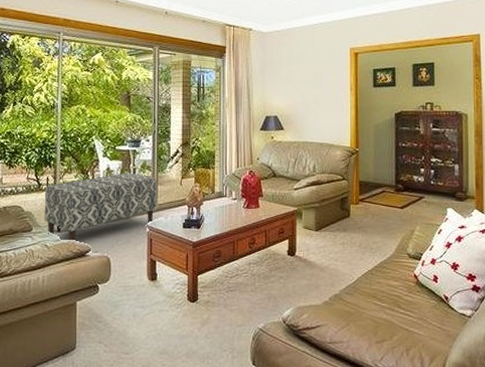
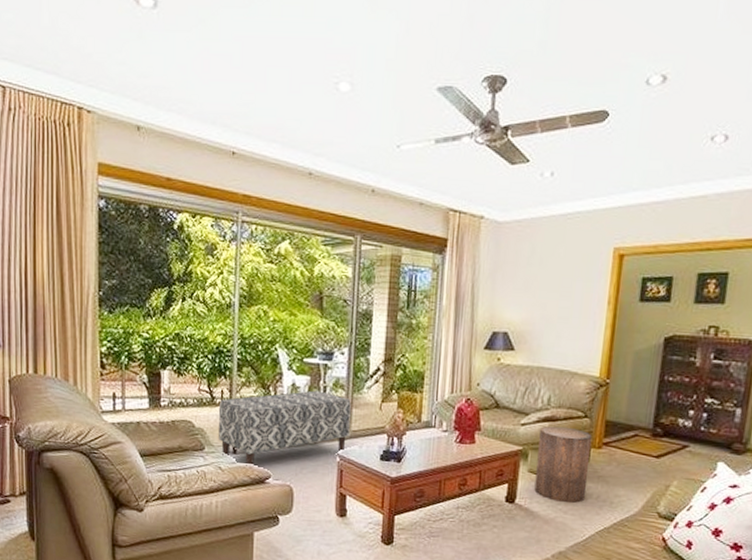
stool: none [310,188,351,252] -> present [534,425,592,504]

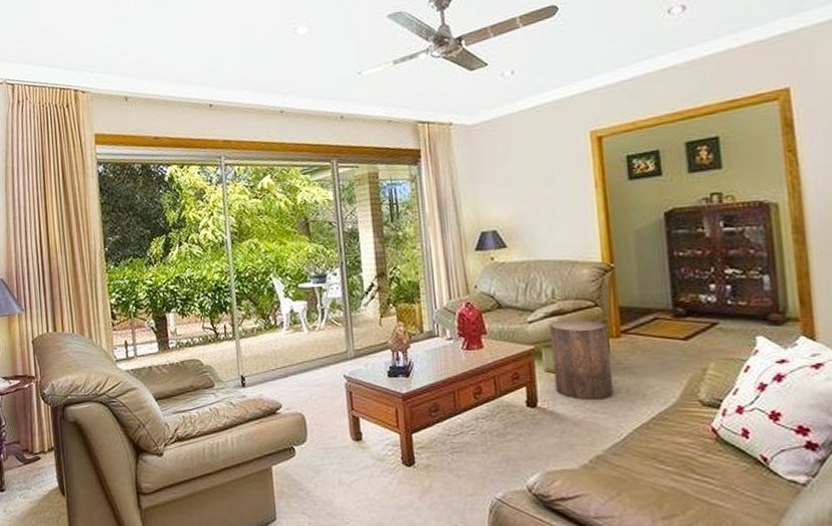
bench: present [218,390,351,467] -> none [223,314,353,398]

